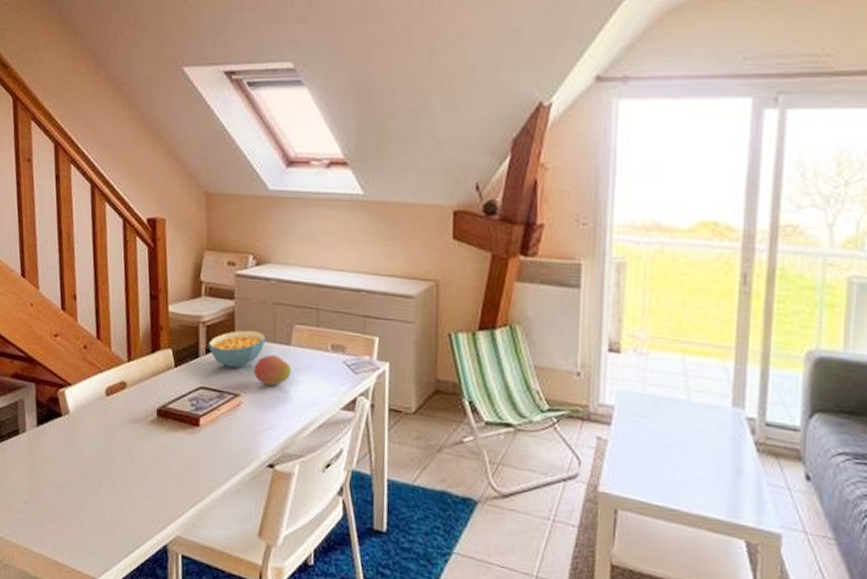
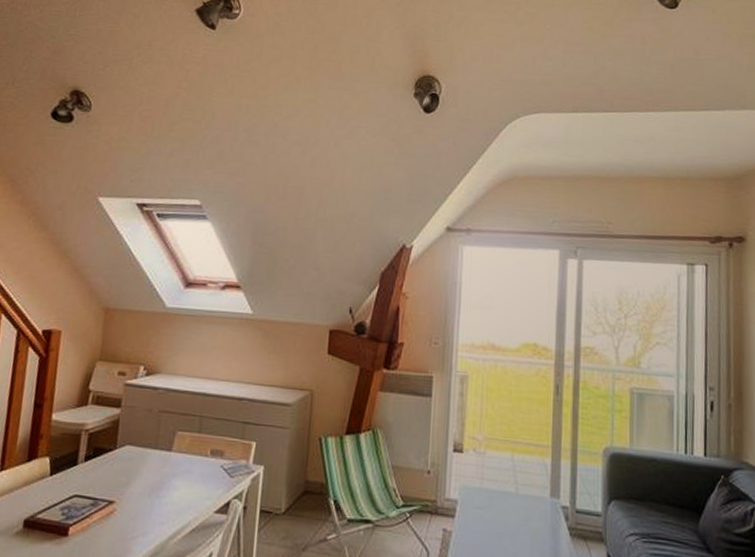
cereal bowl: present [208,330,266,368] -> none [88,437,148,475]
fruit: present [253,354,291,386] -> none [131,460,170,492]

